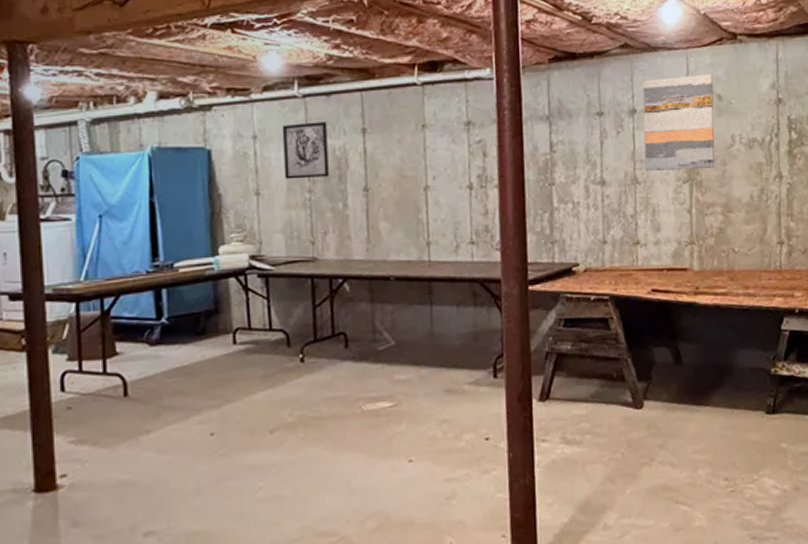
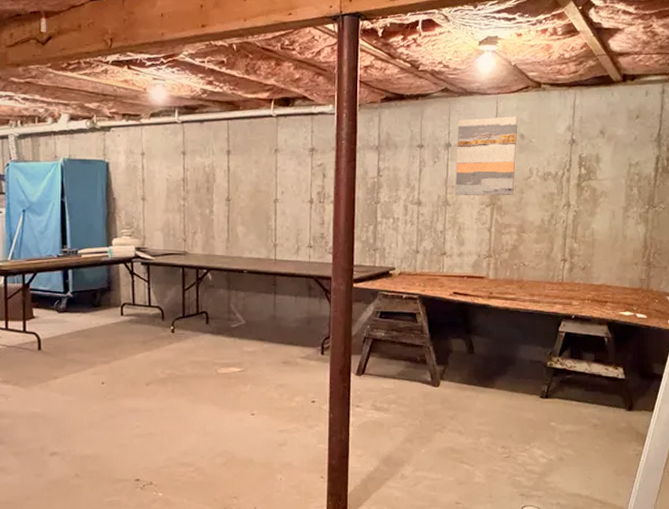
wall art: present [282,122,329,179] -> none [164,143,200,189]

